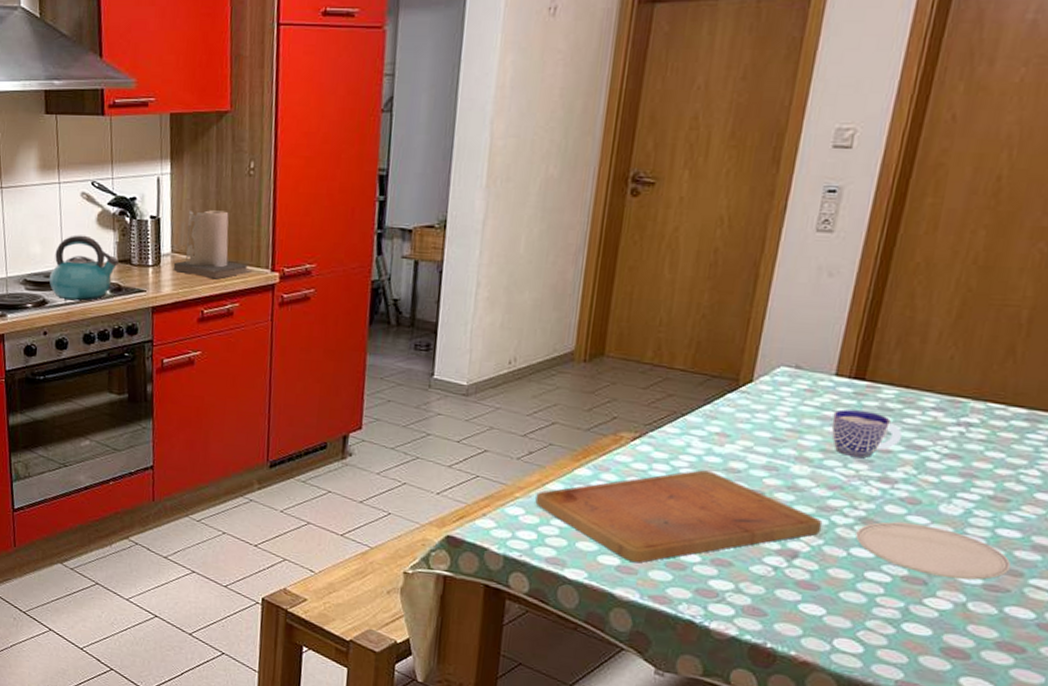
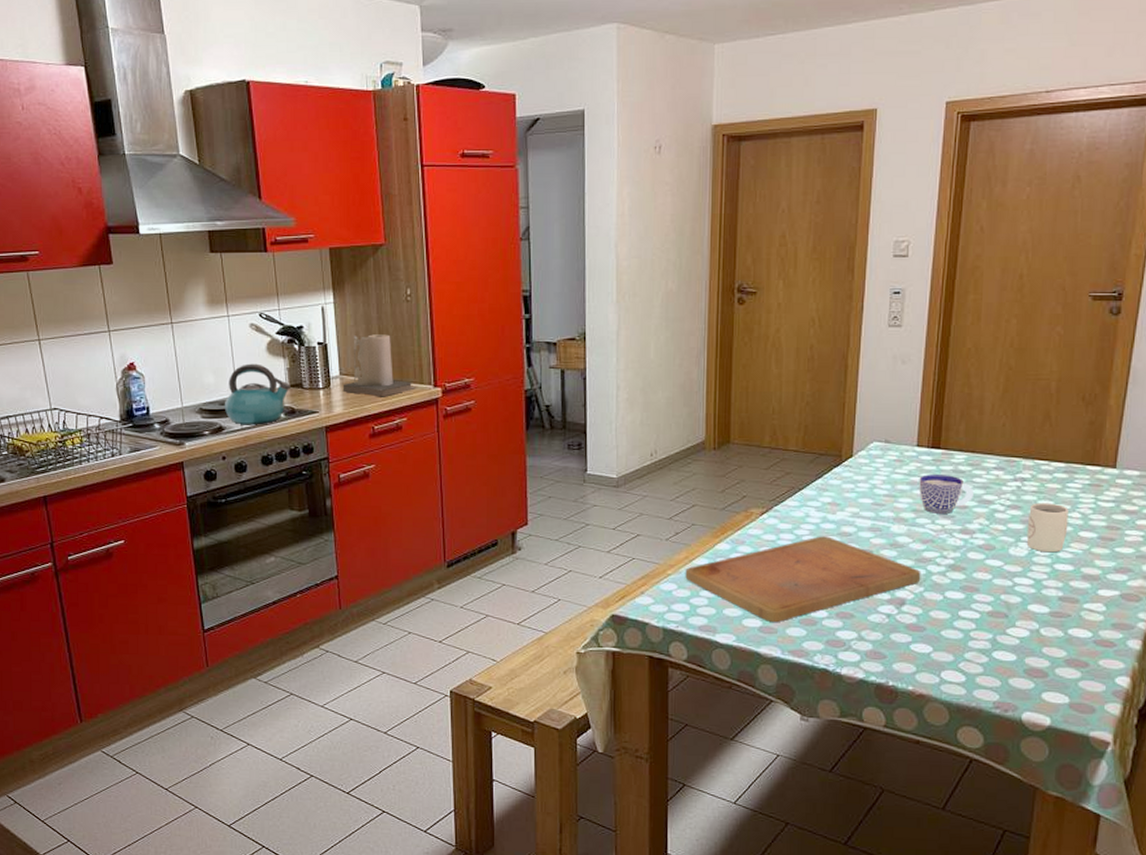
plate: present [855,521,1012,580] -> none [948,566,1069,610]
mug: none [963,453,1025,515] -> present [1026,502,1069,553]

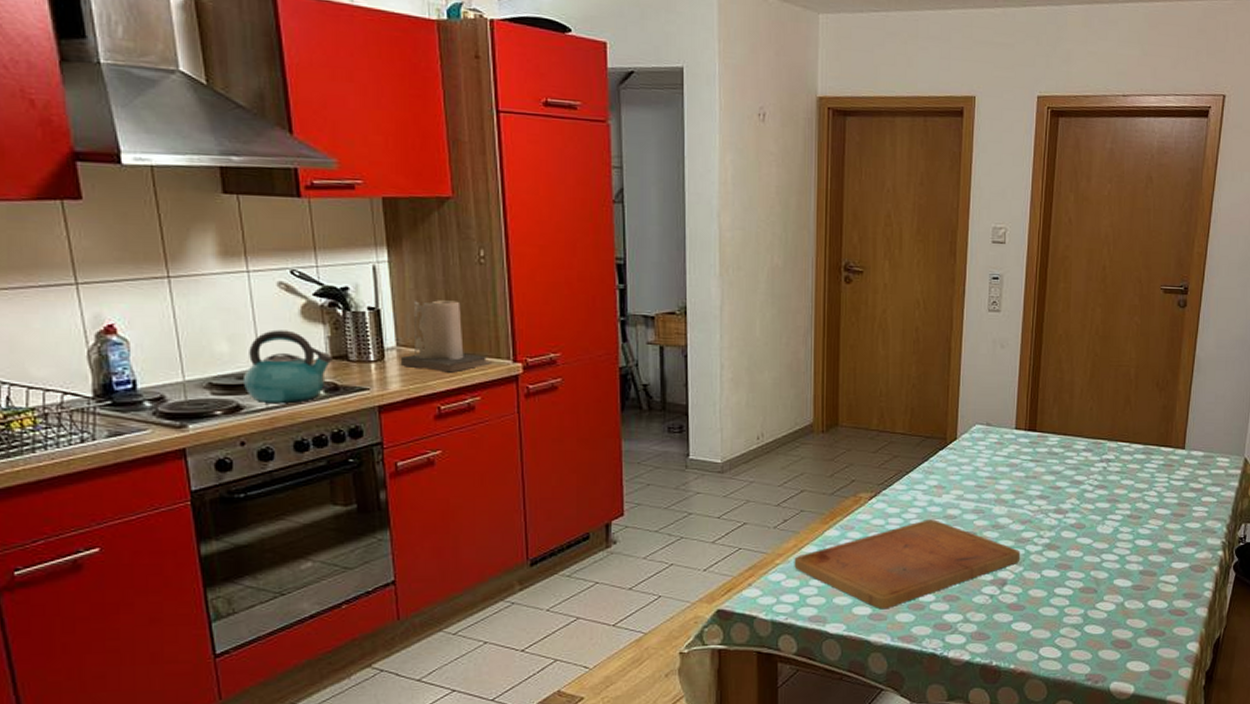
cup: present [919,475,975,514] -> none [1017,457,1067,494]
mug: present [1026,502,1069,553] -> none [1112,482,1147,530]

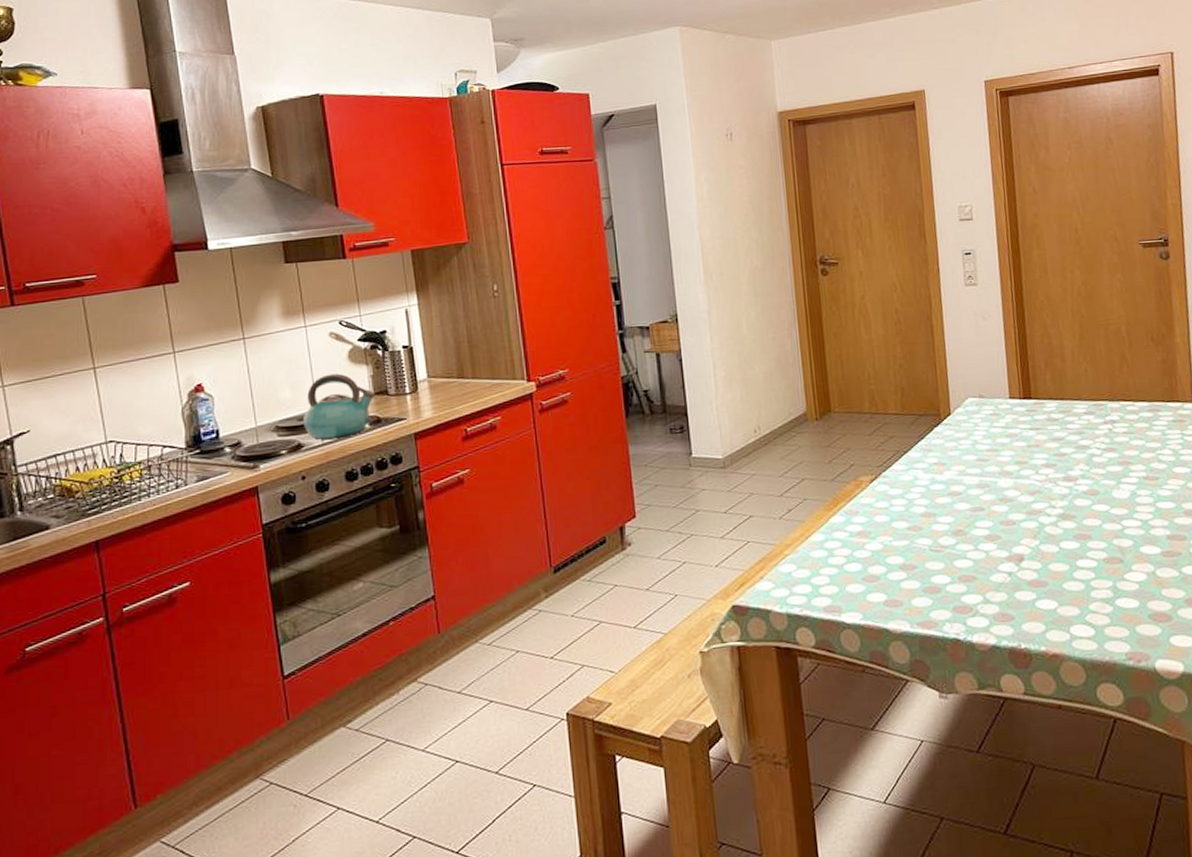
paper towel roll: present [400,300,491,373] -> none [431,332,509,398]
cutting board: present [794,519,1021,608] -> none [802,497,1035,594]

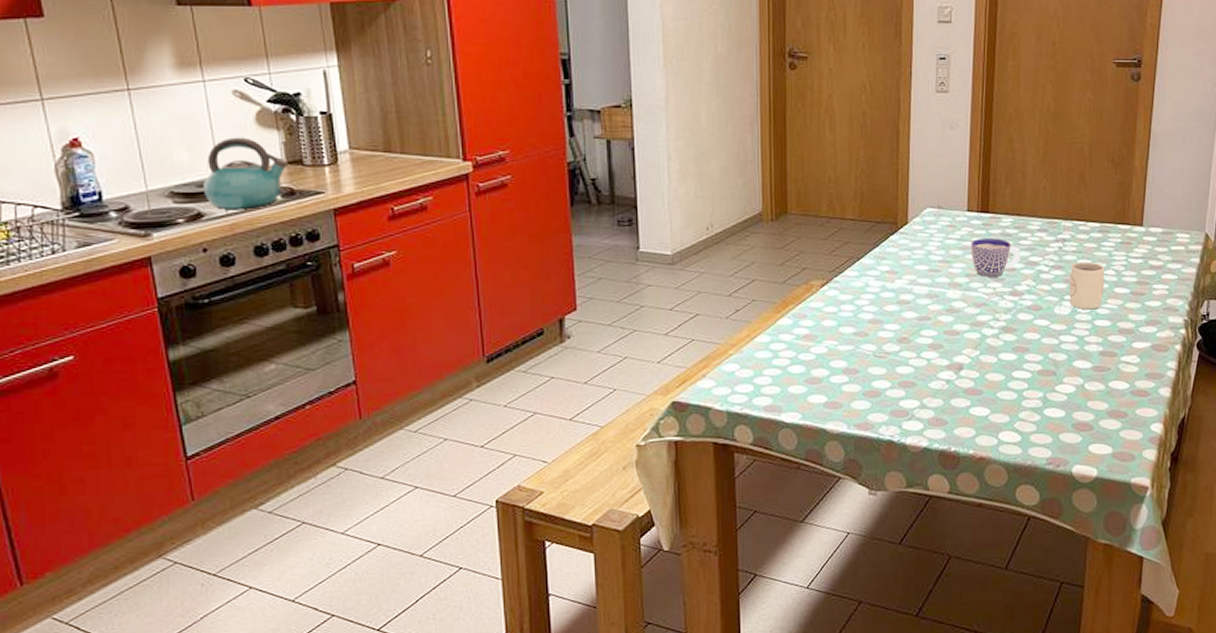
cup: none [1016,424,1071,464] -> present [971,238,1022,277]
mug: none [1124,442,1163,492] -> present [1069,261,1104,310]

